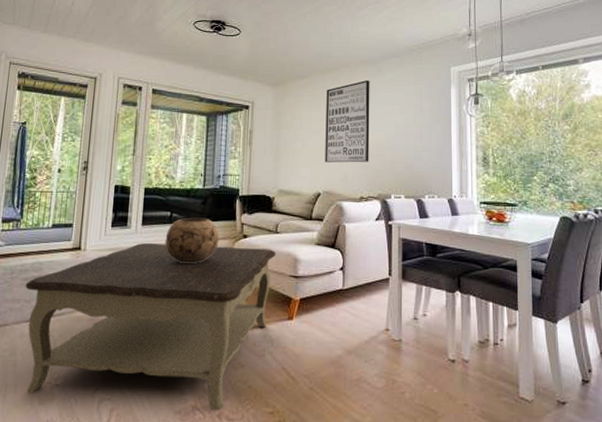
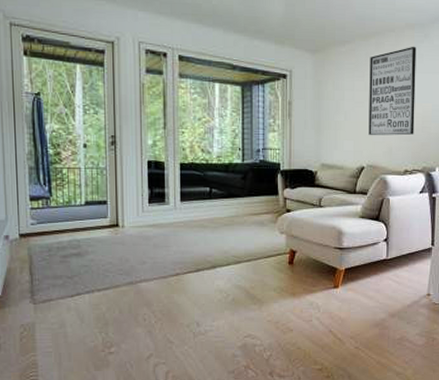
coffee table: present [25,243,276,411] -> none [65,219,321,369]
decorative bowl: present [165,217,219,263] -> none [206,192,262,238]

